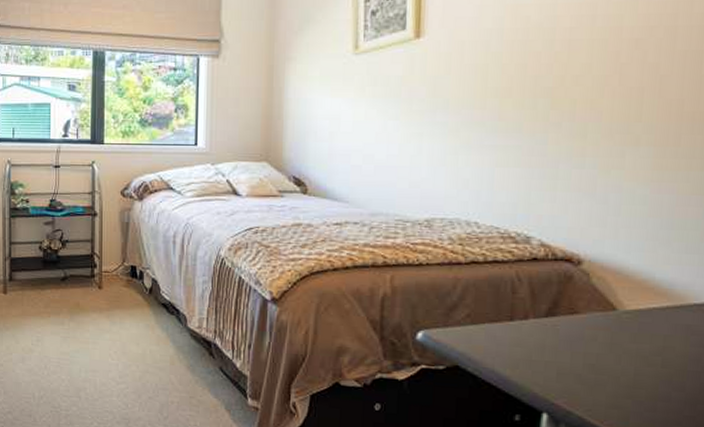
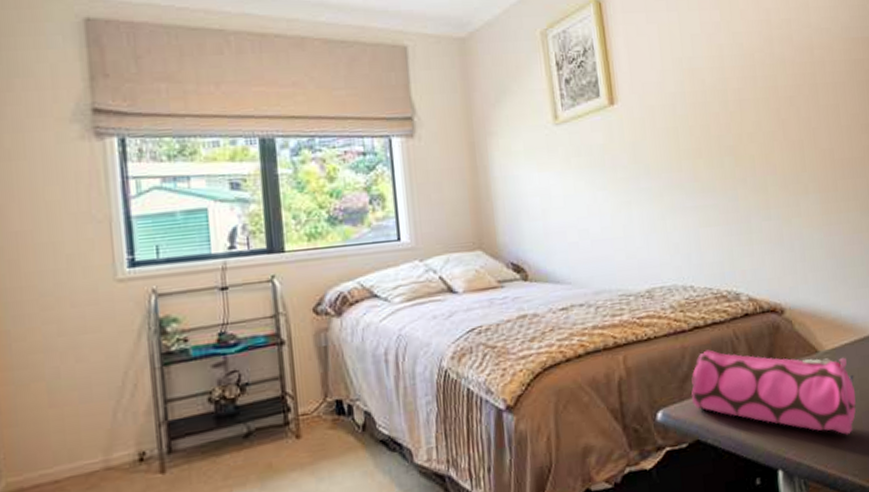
pencil case: none [456,285,658,398] -> present [691,349,856,435]

